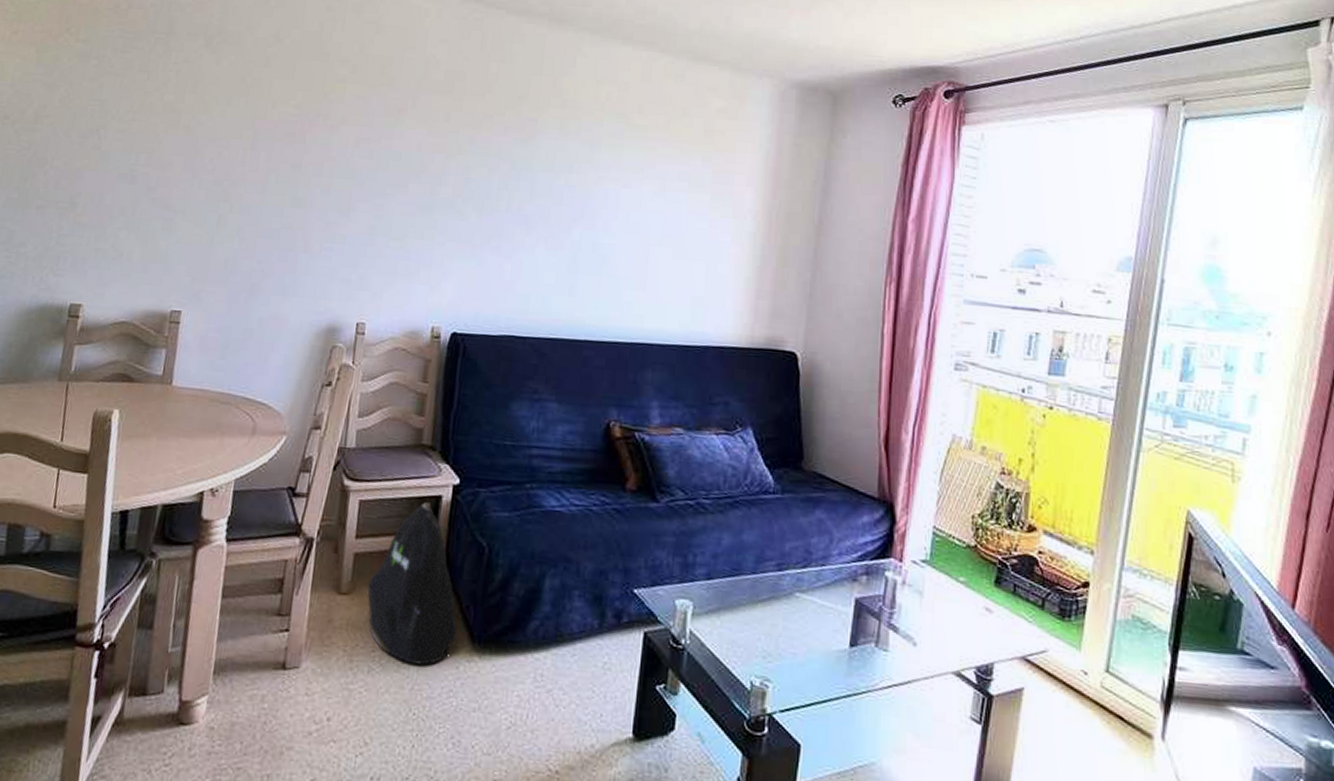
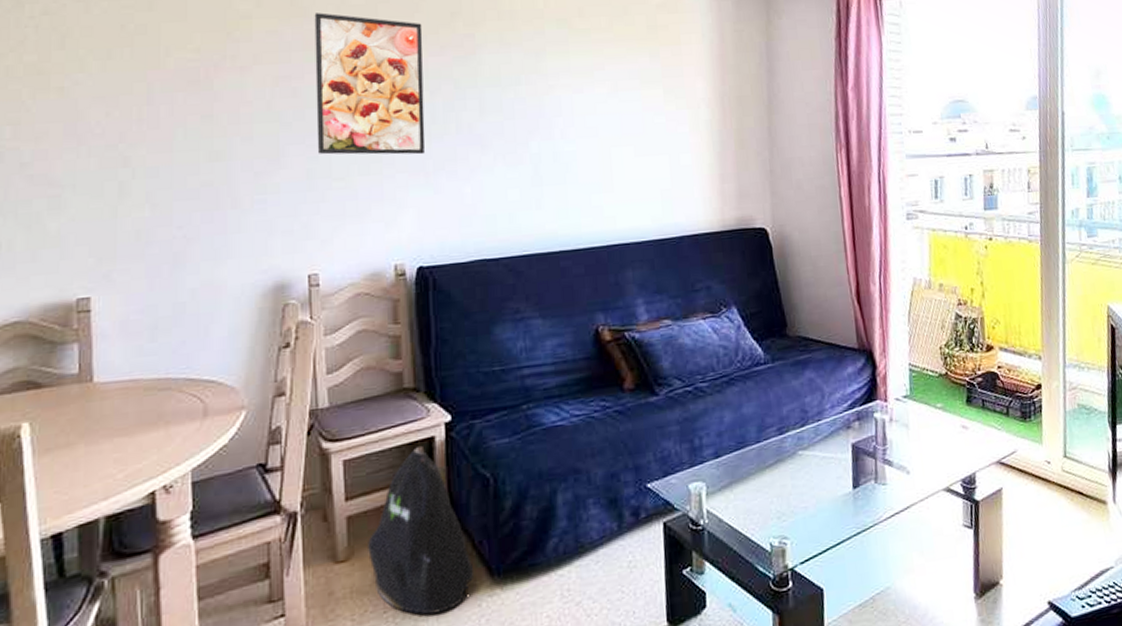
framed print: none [382,83,491,227] -> present [314,13,426,155]

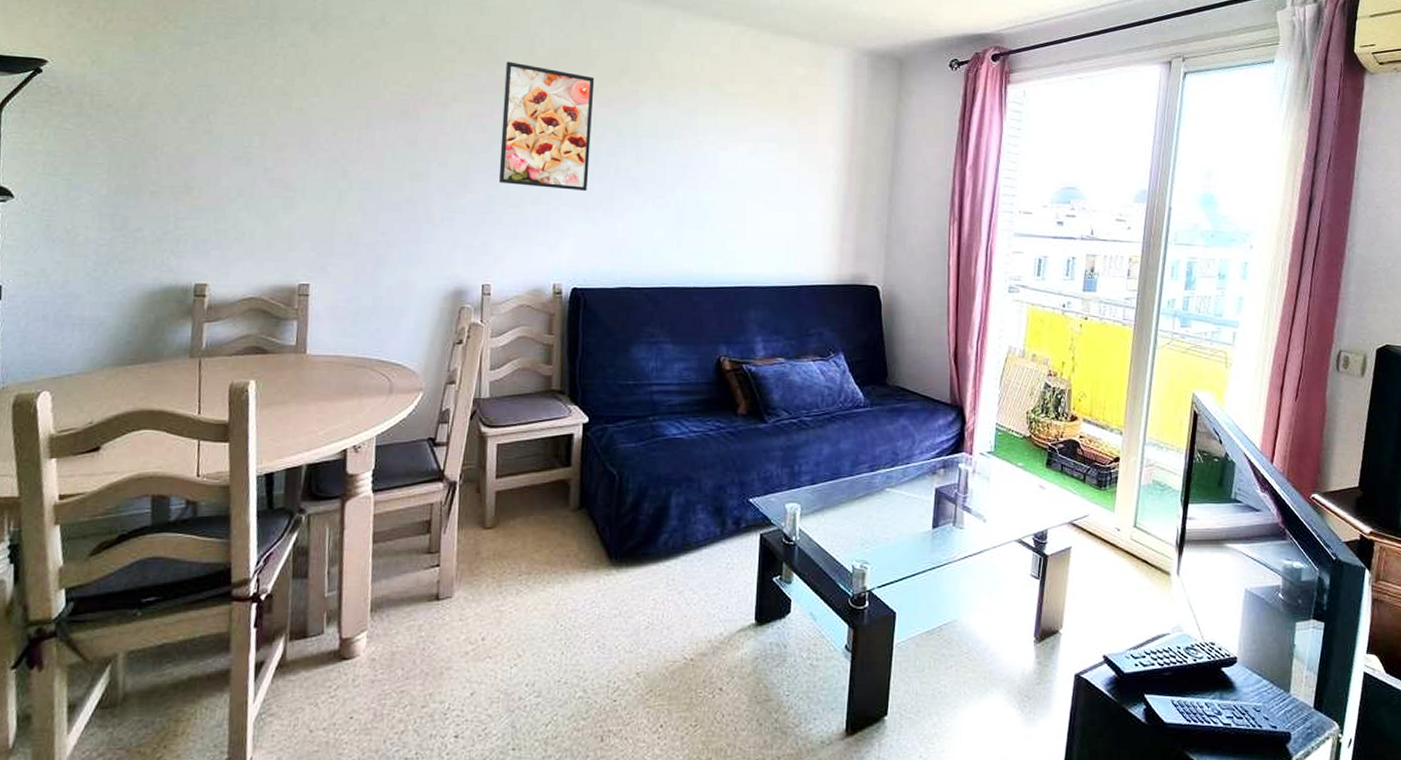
backpack: present [368,445,475,615] -> none [510,440,596,583]

